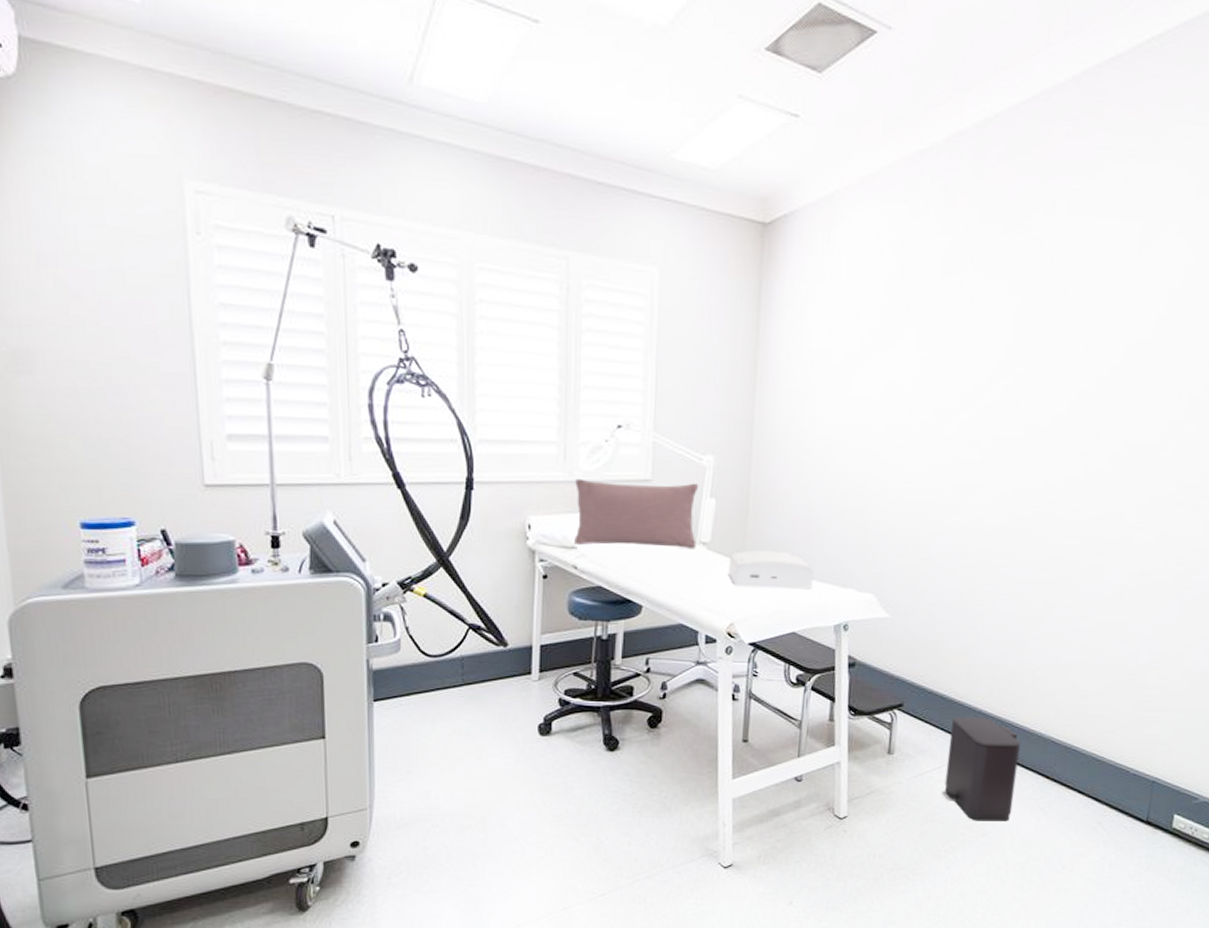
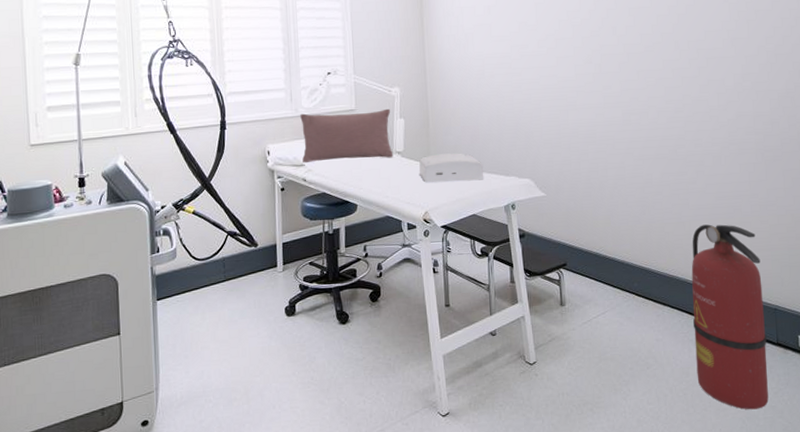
pedal bin: present [942,717,1021,822] -> none [606,268,668,356]
fire extinguisher: none [1040,672,1149,893] -> present [691,224,769,410]

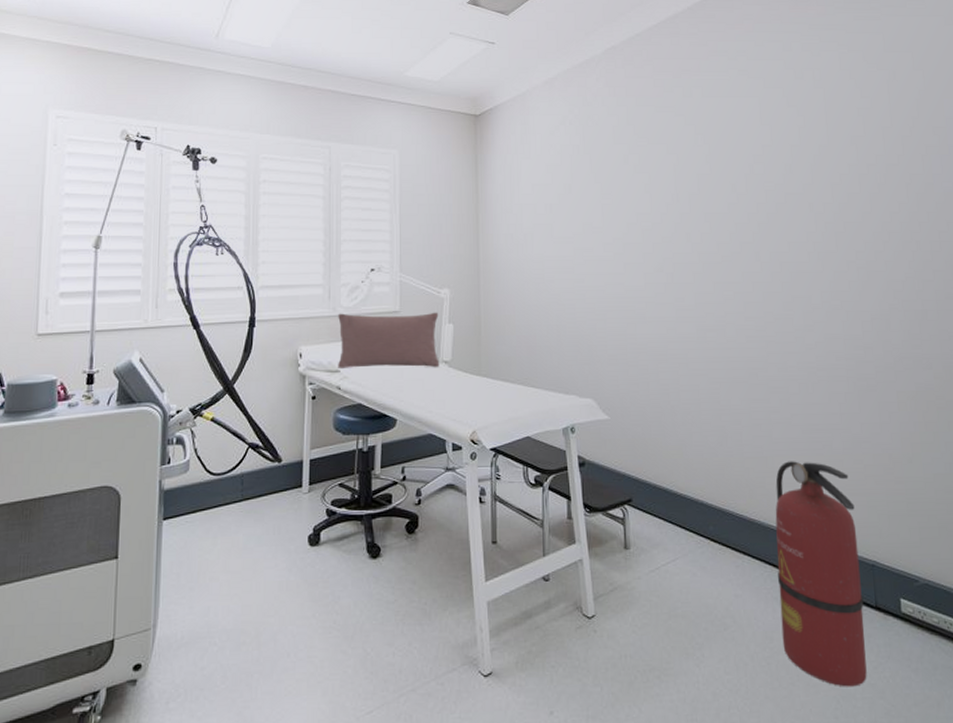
tissue dispenser: present [418,153,484,183] -> none [467,365,541,398]

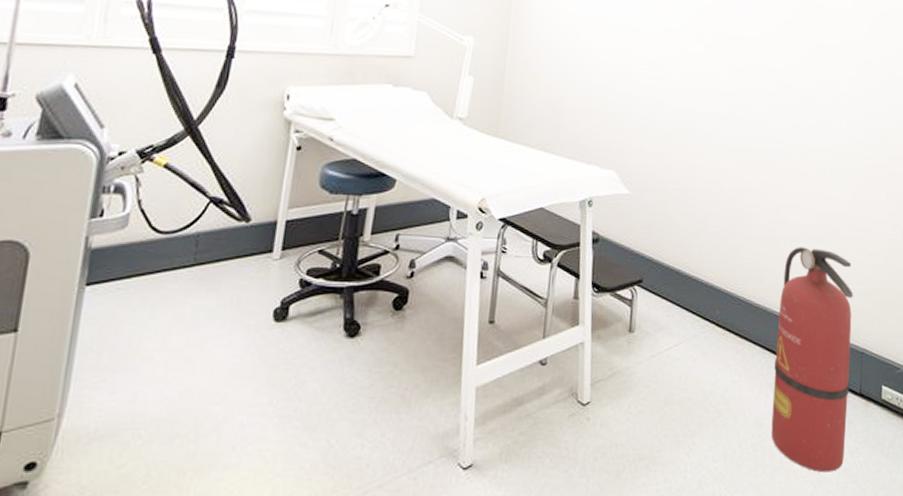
pillow: present [338,312,440,368] -> none [333,51,459,125]

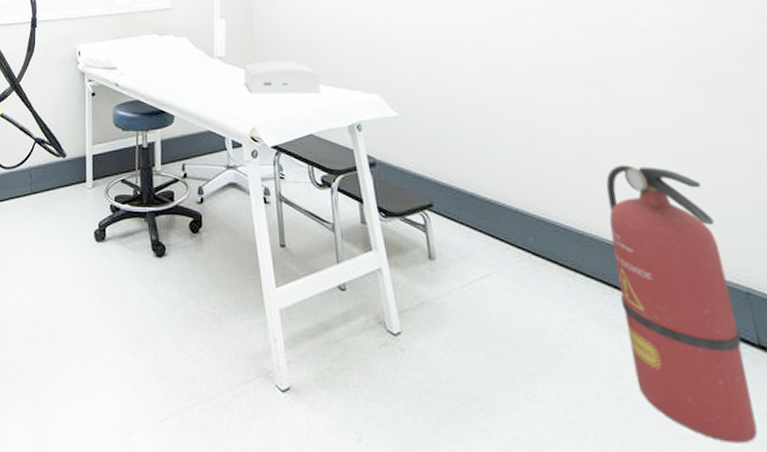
tissue dispenser: none [481,126,562,166] -> present [243,60,322,94]

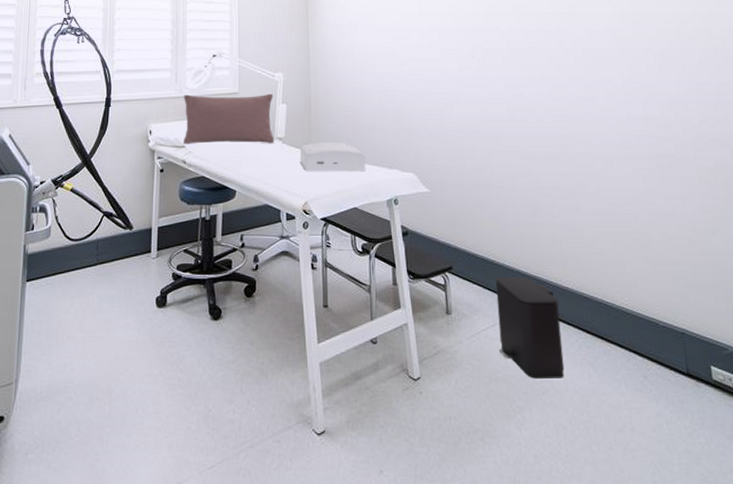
pillow: none [113,8,214,65] -> present [184,93,274,144]
pedal bin: none [488,217,587,342] -> present [495,277,565,379]
fire extinguisher: present [606,165,758,444] -> none [586,232,683,453]

